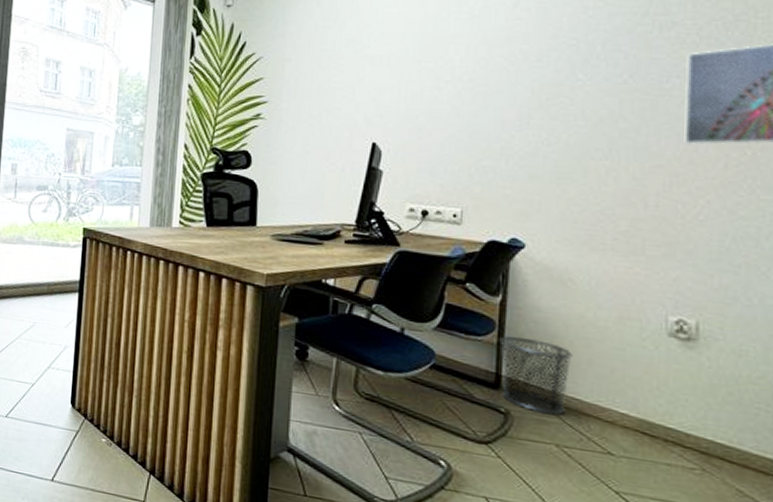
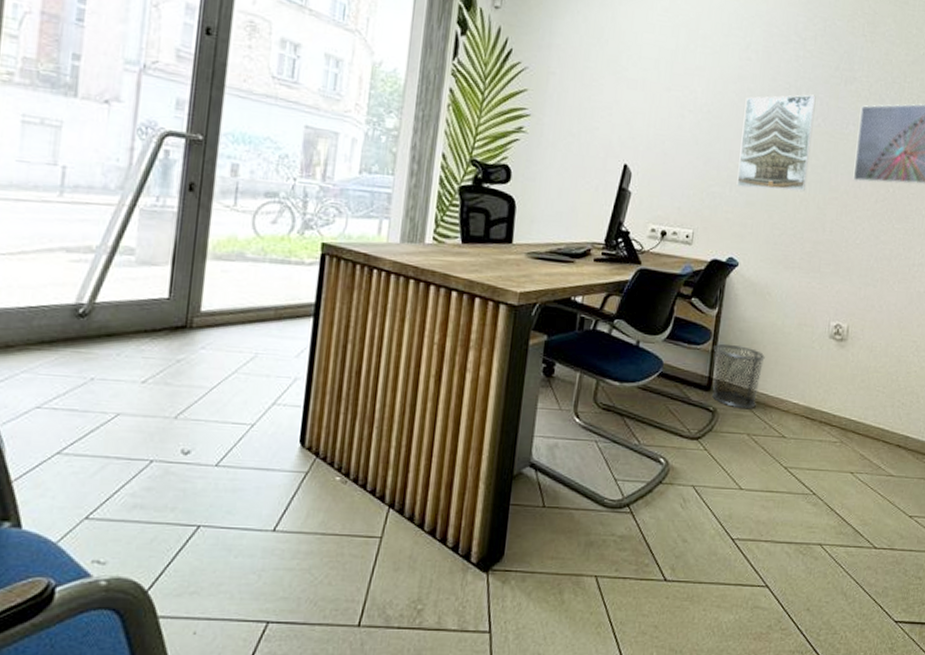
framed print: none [514,48,617,160] -> present [736,94,816,191]

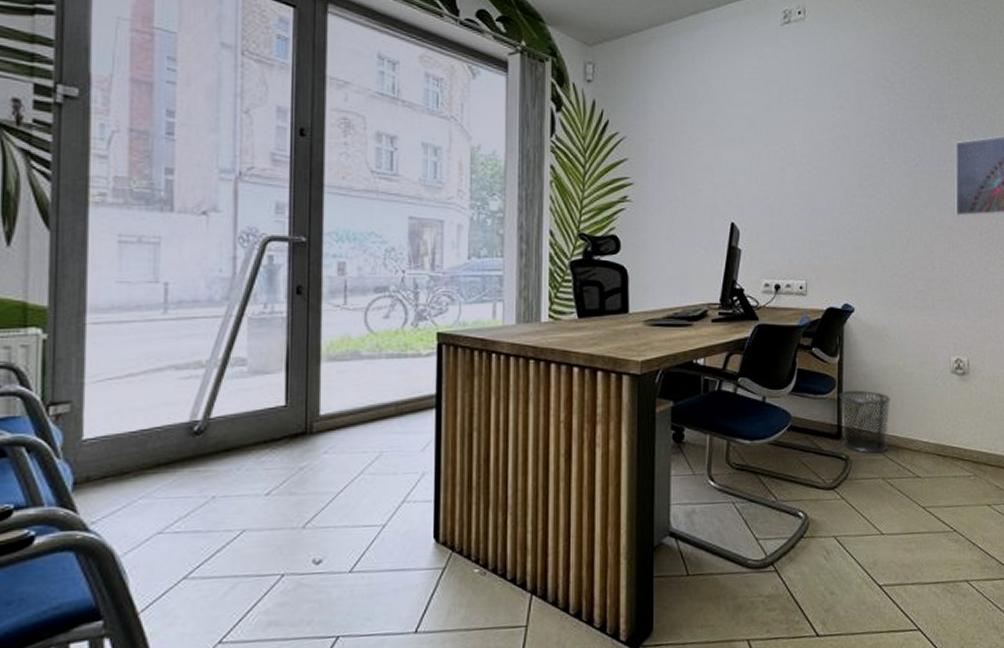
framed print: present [736,94,816,191] -> none [843,136,912,233]

